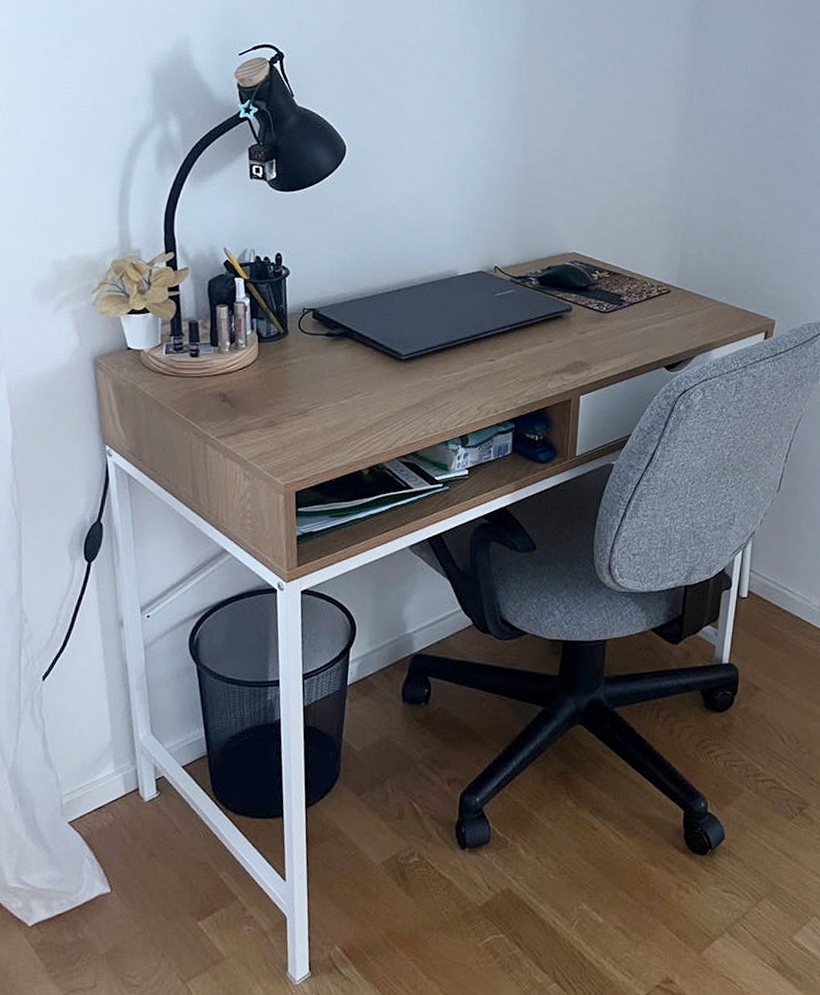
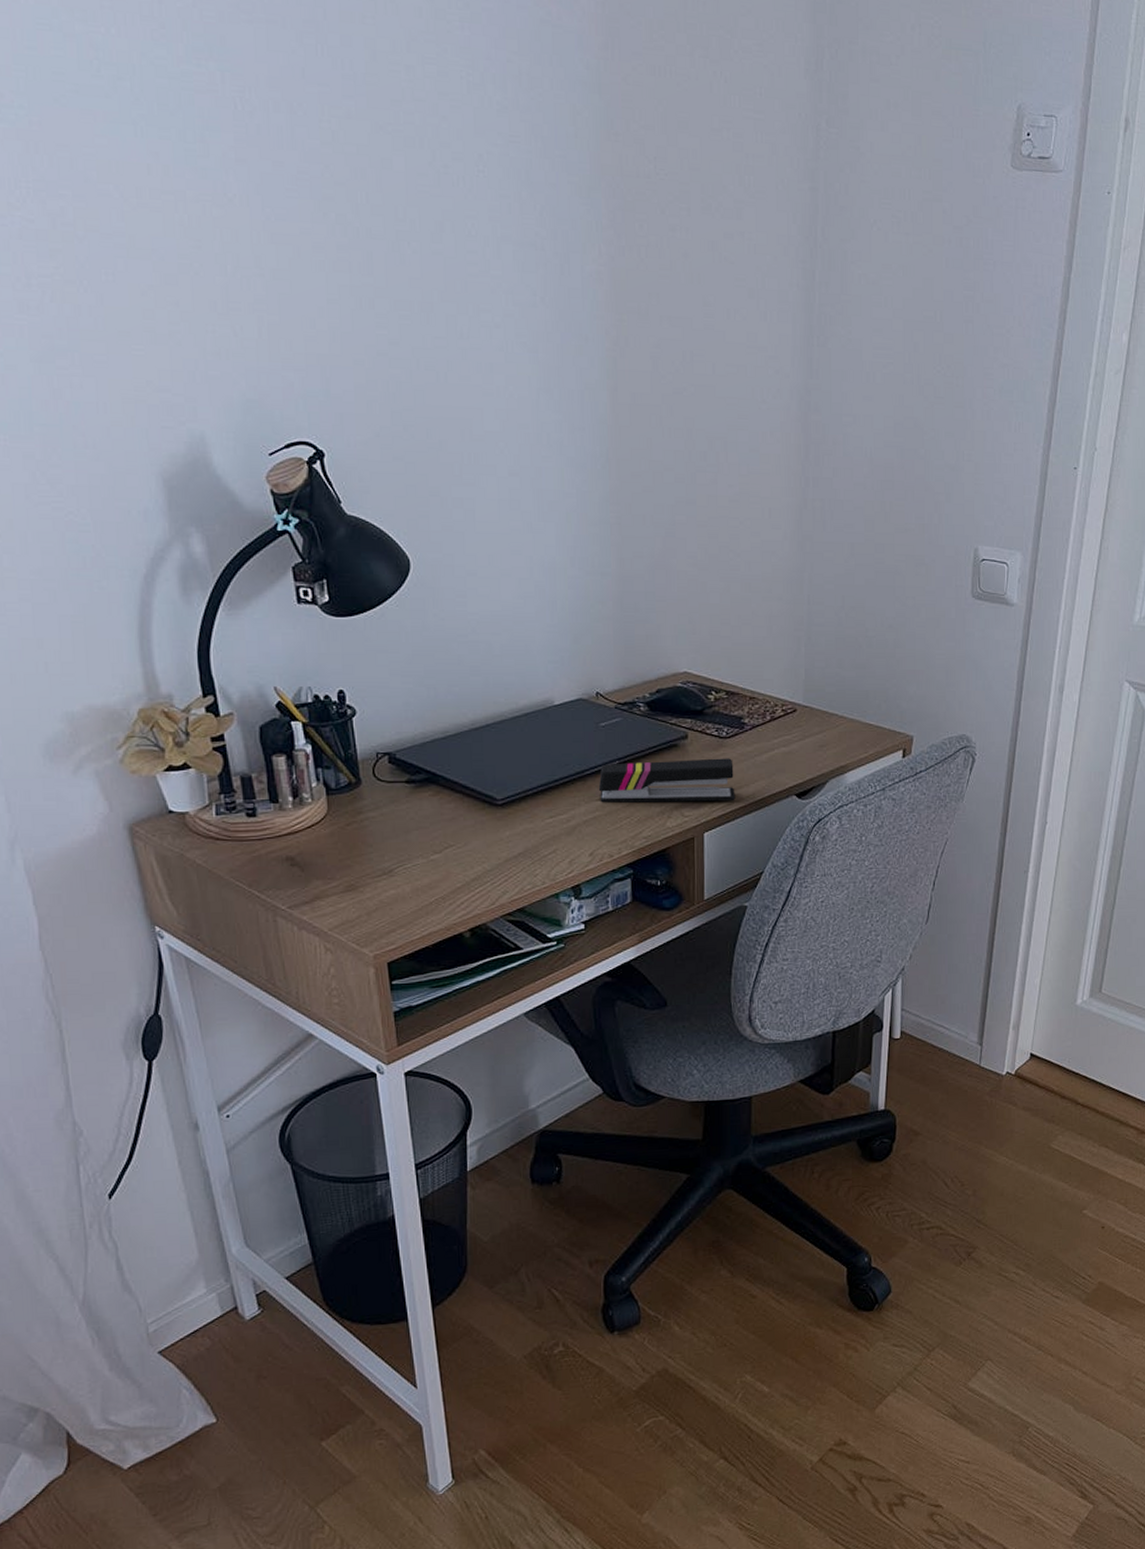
stapler: none [490,329,611,369] -> present [598,758,736,803]

